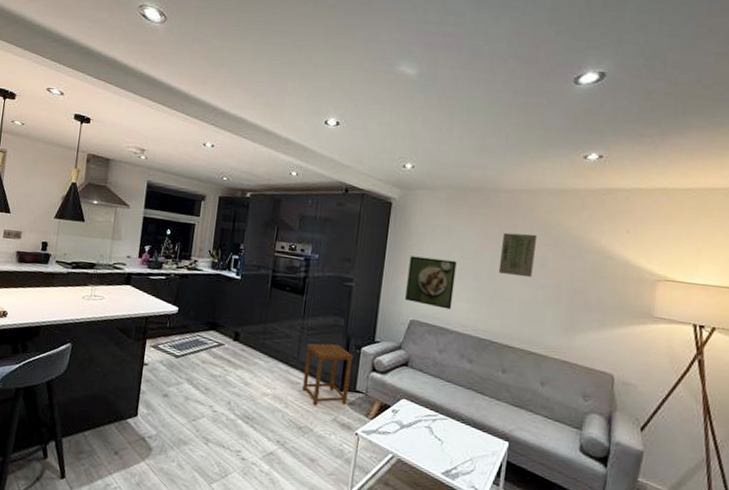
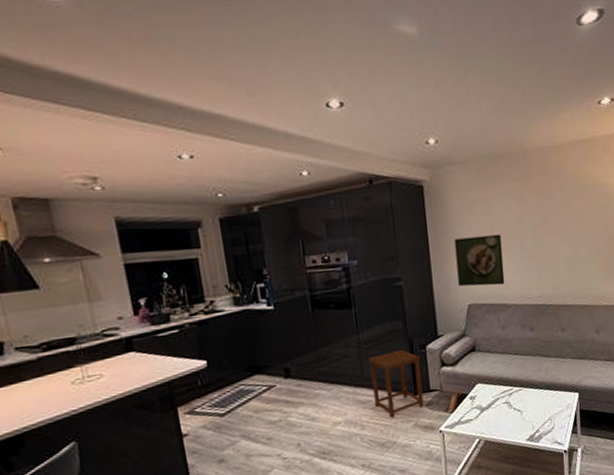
wall art: present [498,232,537,278] -> none [539,190,572,237]

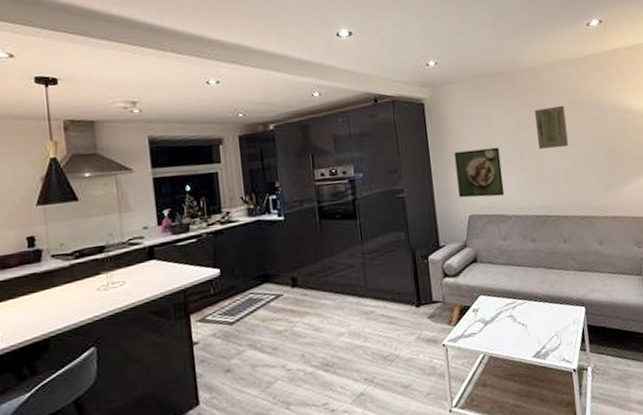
side table: present [368,349,424,418] -> none [372,259,427,330]
wall art: none [539,190,572,237] -> present [535,105,569,149]

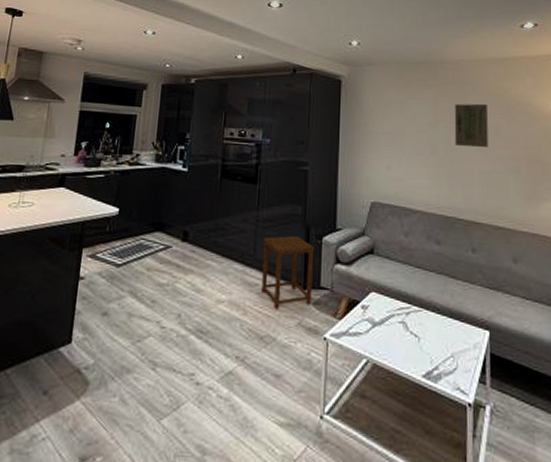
side table: none [372,259,427,330] -> present [261,235,315,309]
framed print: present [454,147,505,198] -> none [364,133,413,188]

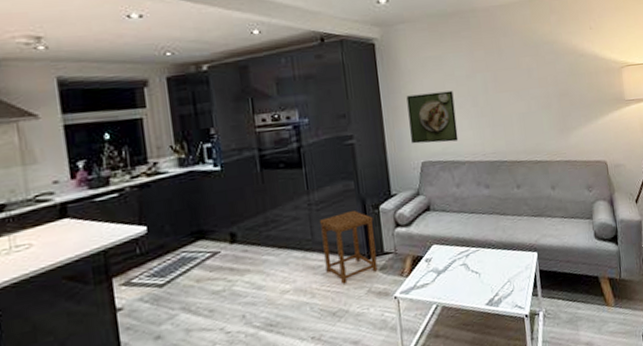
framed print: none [364,133,413,188] -> present [406,90,459,144]
wall art: present [454,103,489,148] -> none [489,47,523,93]

